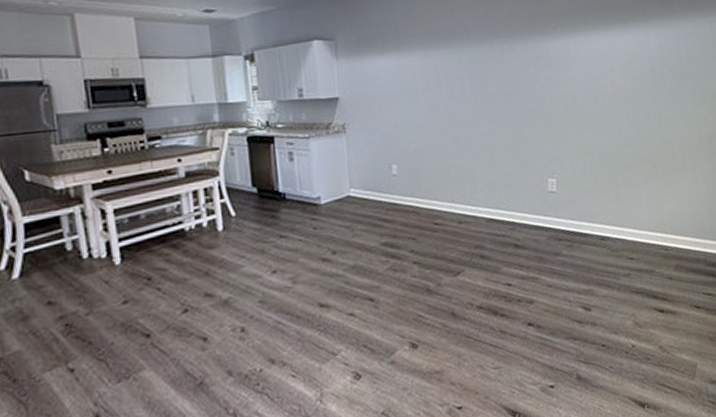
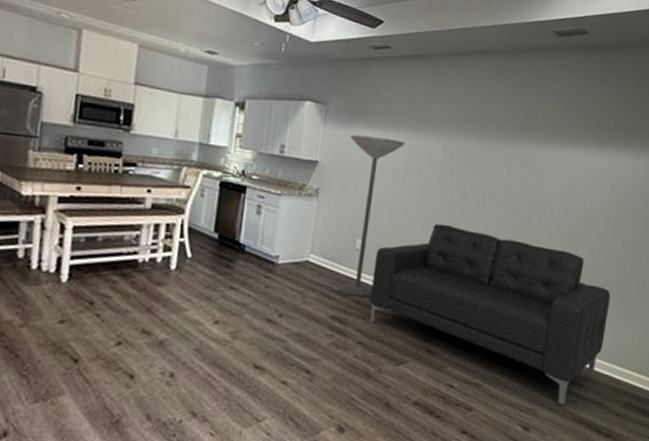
floor lamp: none [365,61,420,221] -> present [337,134,405,297]
sofa: none [413,133,646,281] -> present [369,223,610,406]

